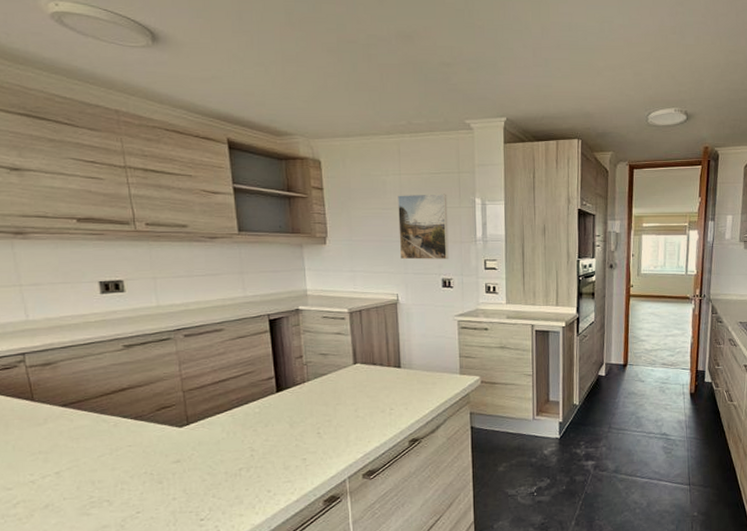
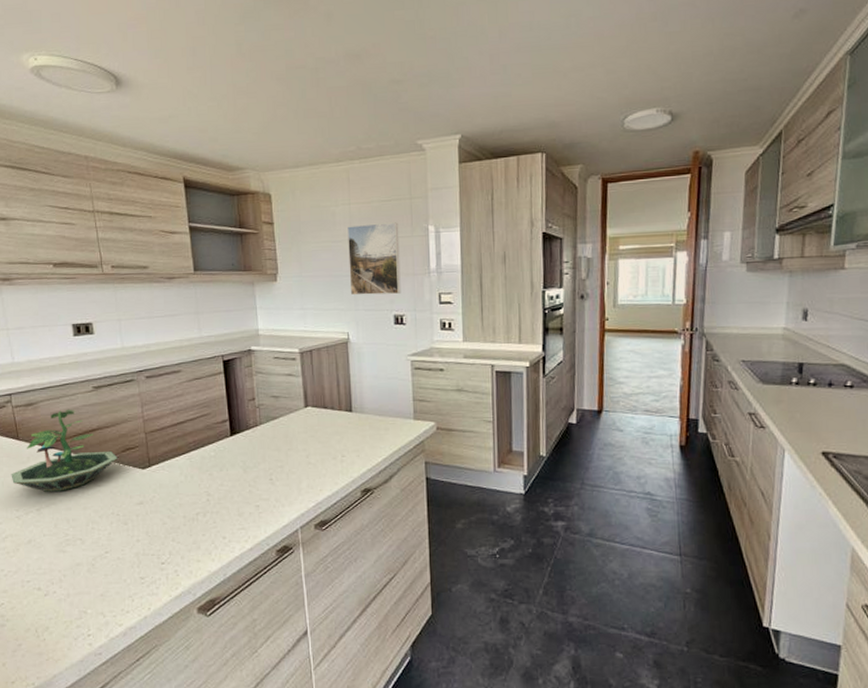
terrarium: none [24,368,152,455] -> present [11,409,118,493]

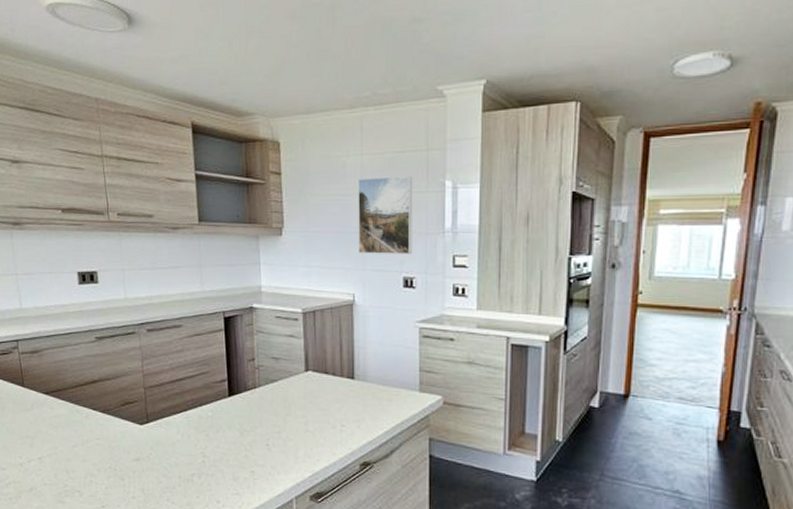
terrarium: present [11,409,118,493] -> none [15,358,117,442]

